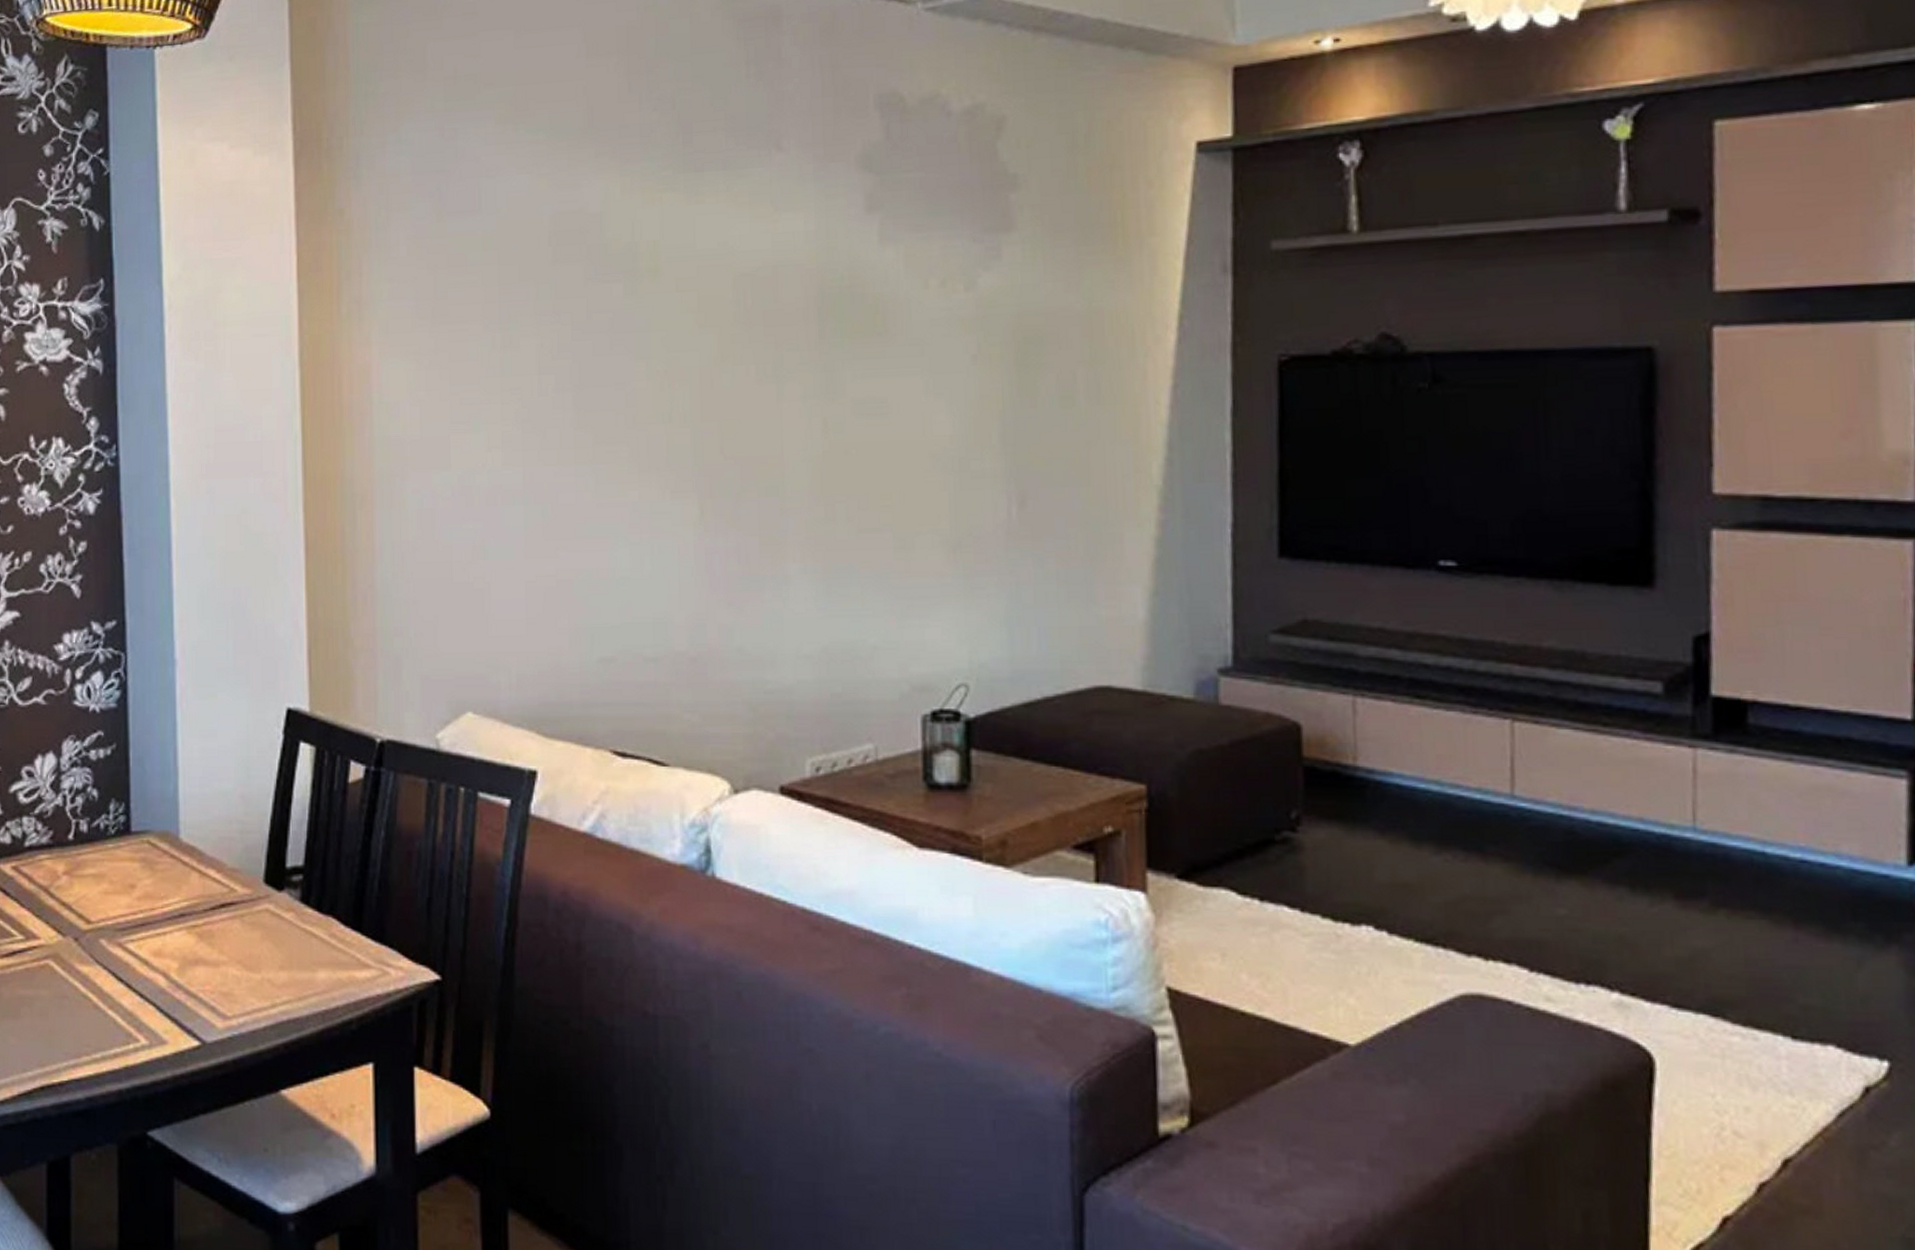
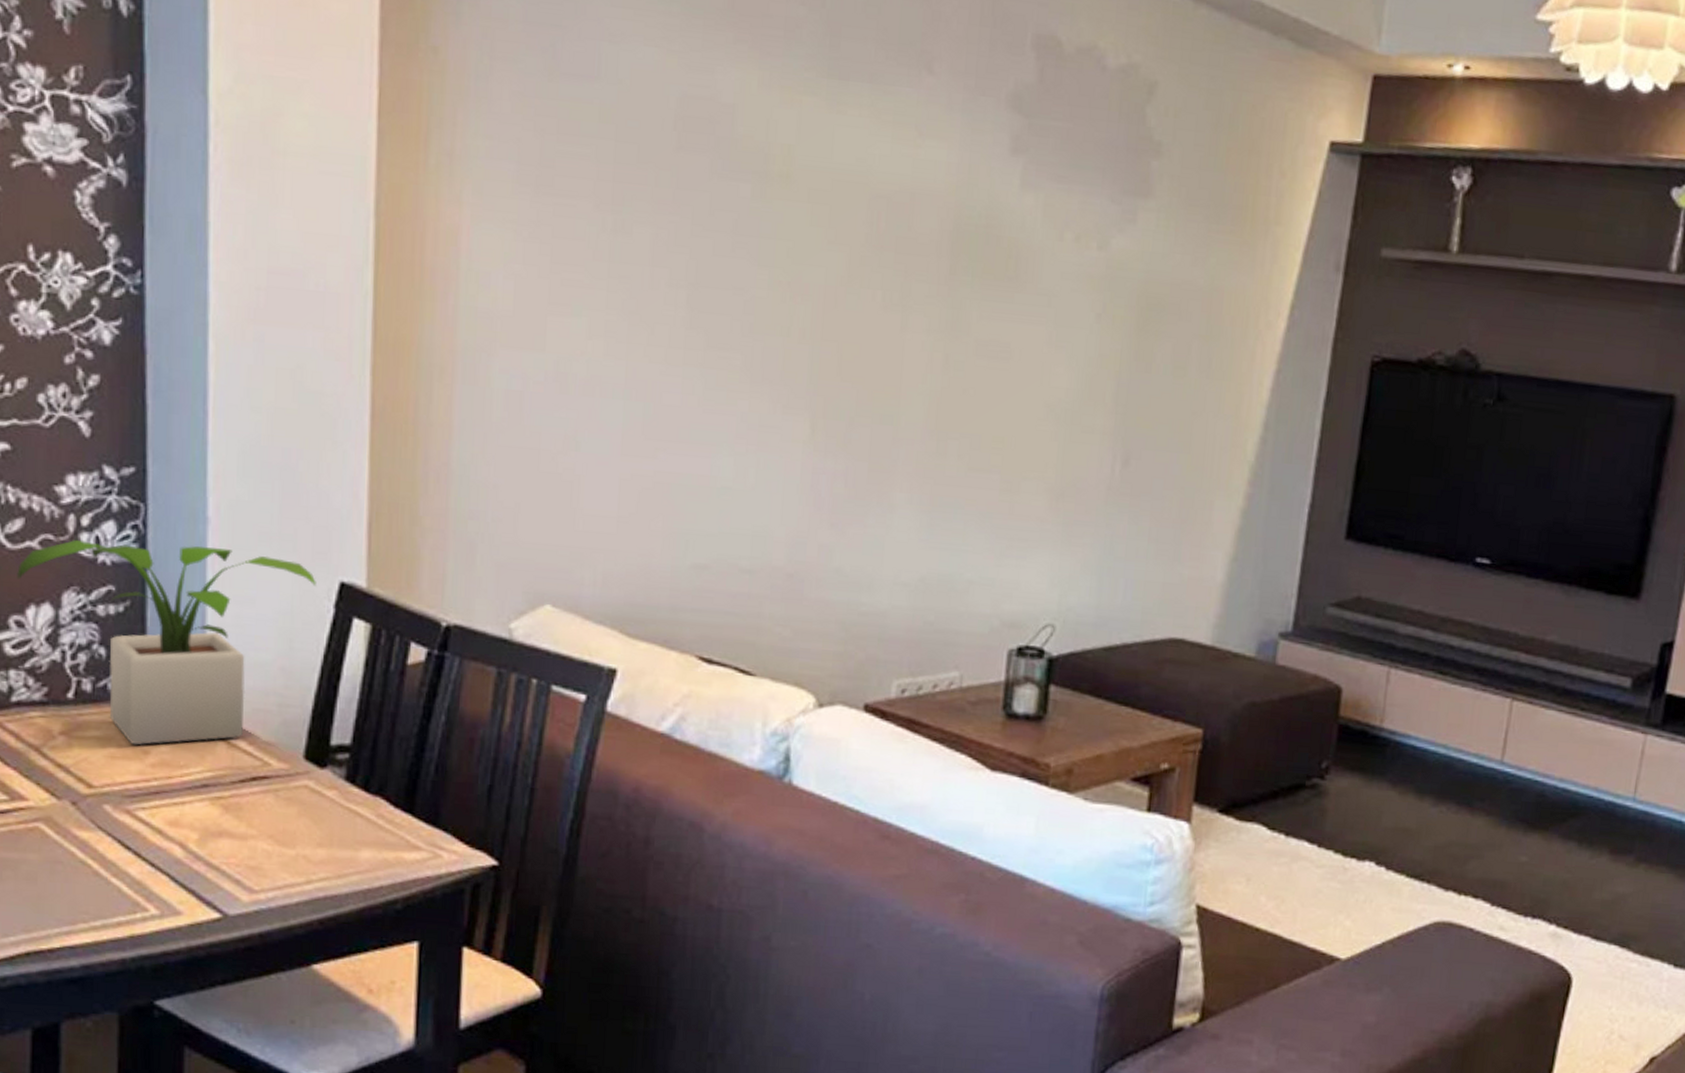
potted plant: none [27,687,267,880] -> present [17,539,316,746]

